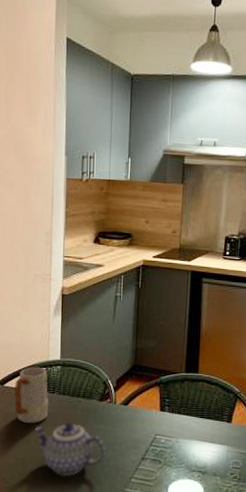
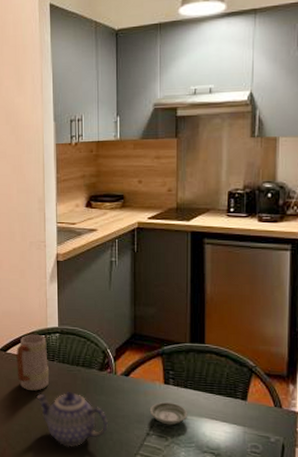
saucer: none [145,427,181,449] -> present [149,401,188,426]

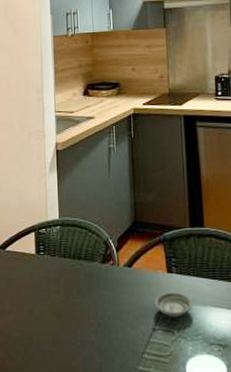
mug: present [16,335,49,391] -> none [16,229,50,290]
teapot: present [35,391,108,447] -> none [36,288,113,352]

